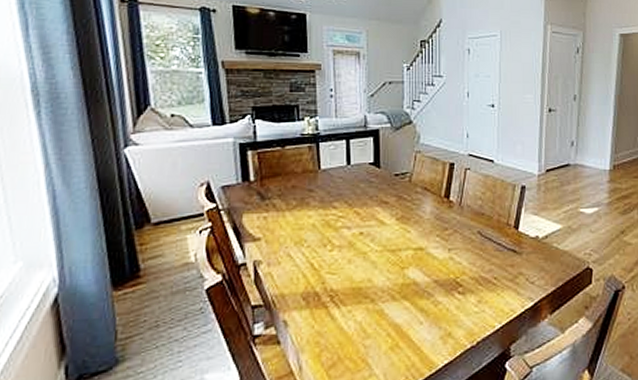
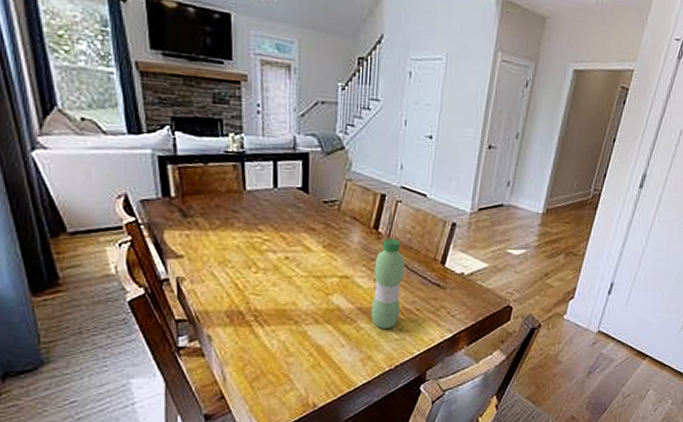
water bottle: none [448,206,478,301] -> present [371,238,405,328]

